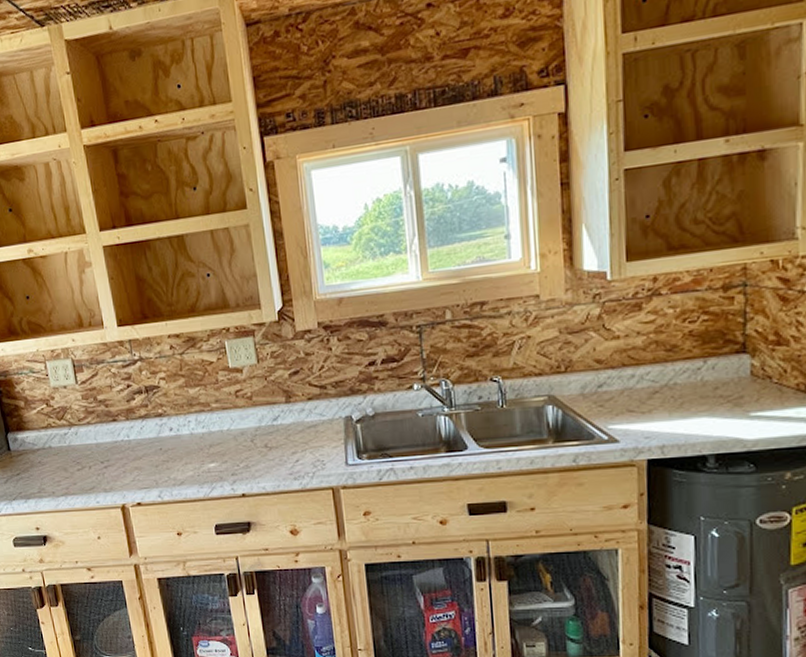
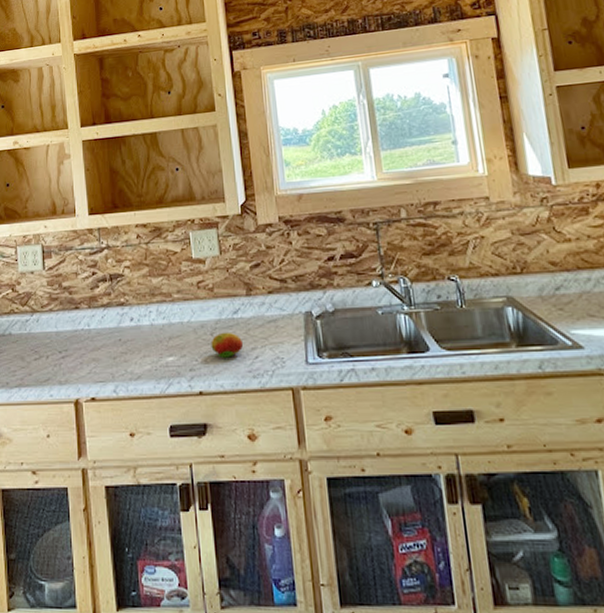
fruit: none [251,438,284,464] -> present [211,332,244,359]

